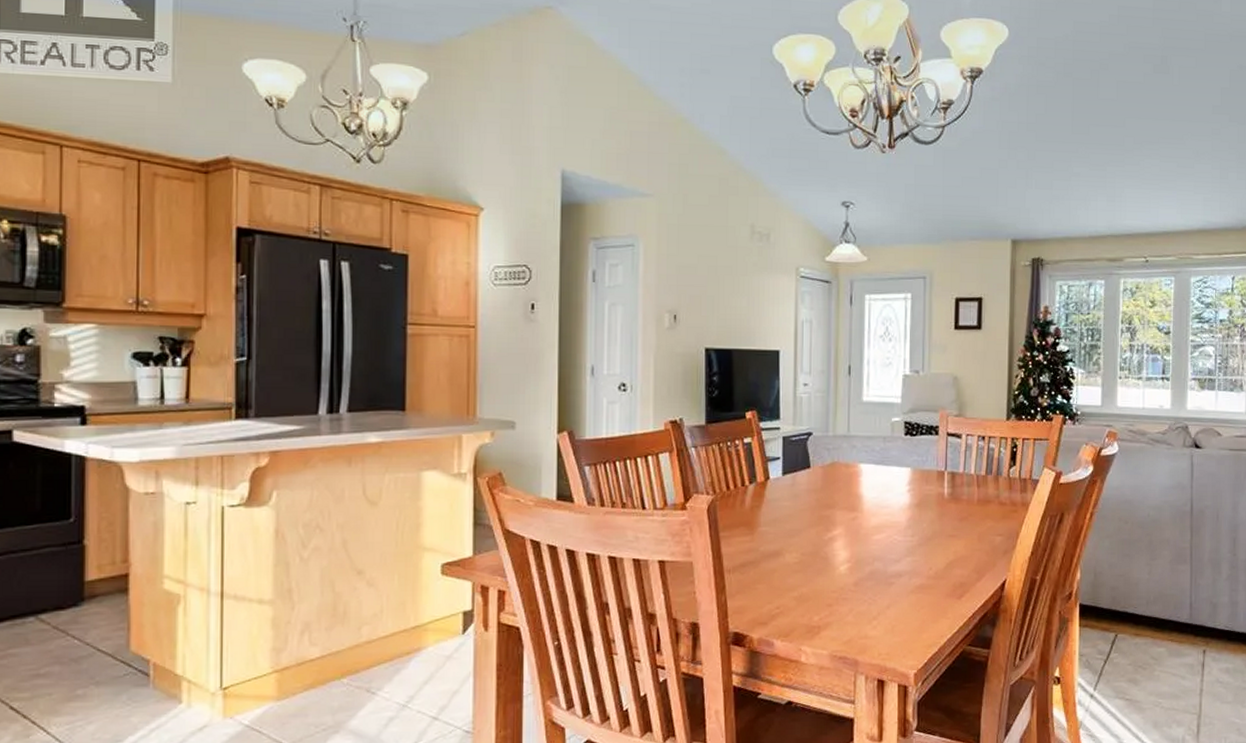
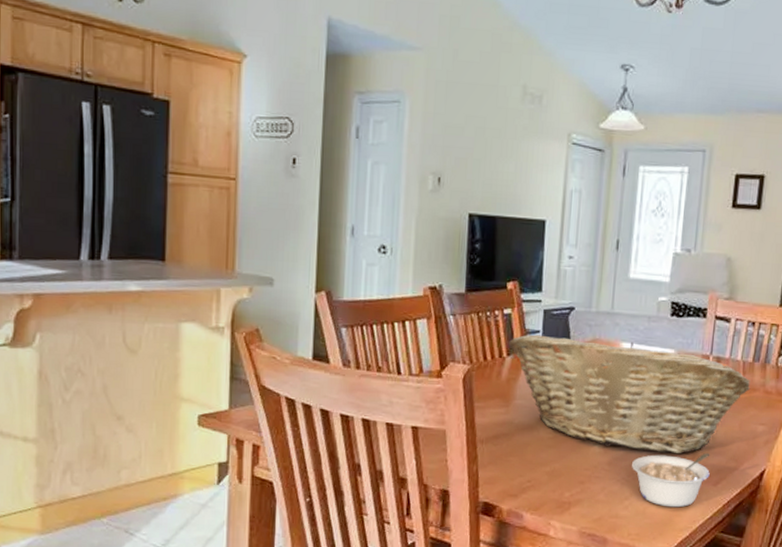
fruit basket: none [751,461,986,570] -> present [509,334,751,454]
legume: none [878,567,953,624] -> present [632,453,710,508]

